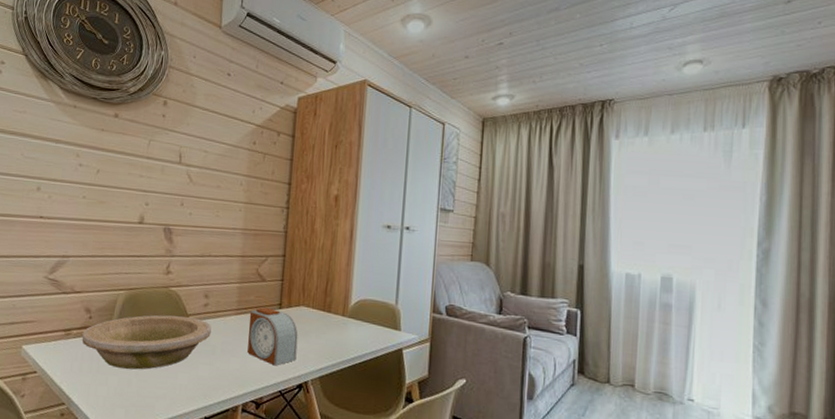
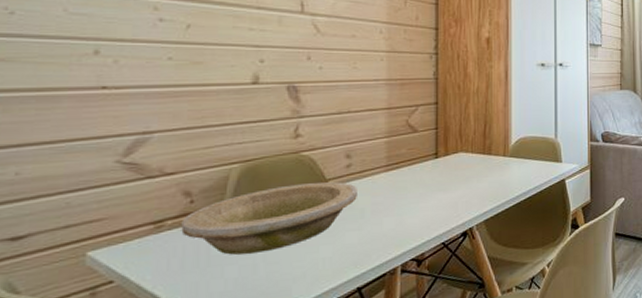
alarm clock: present [247,307,298,366] -> none [402,159,459,218]

